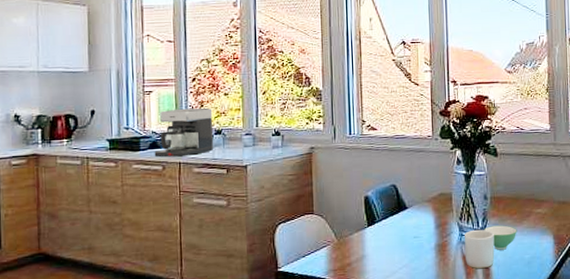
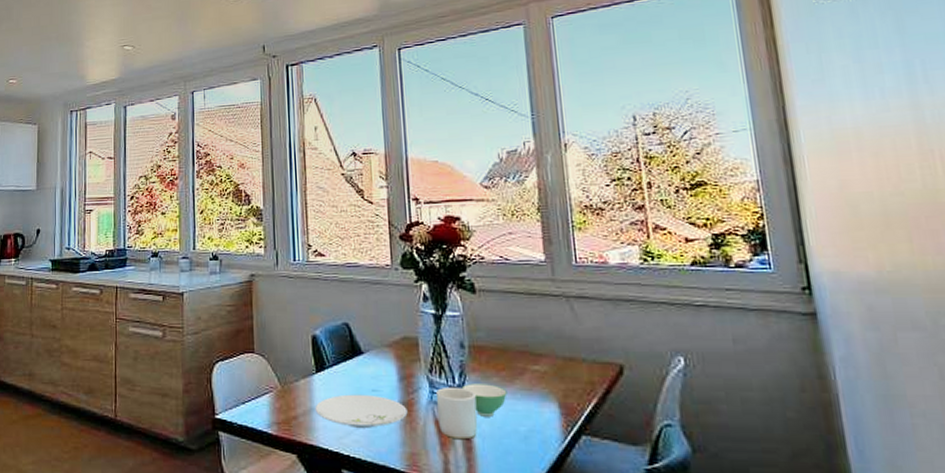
coffee maker: present [154,107,214,158] -> none [92,227,150,282]
plate: none [366,240,442,268] -> present [315,394,408,428]

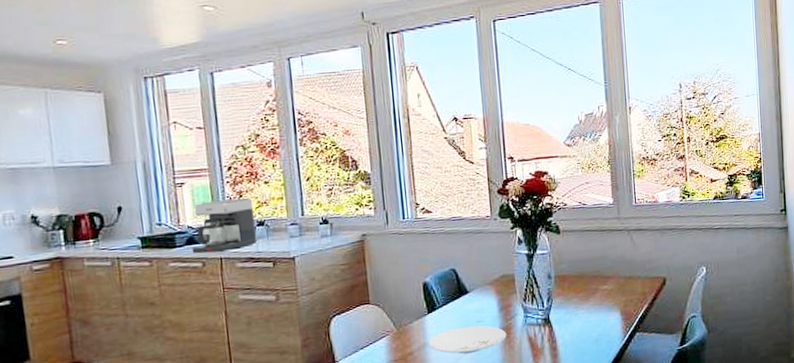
coffee maker: none [92,227,150,282] -> present [192,198,257,254]
mug: present [435,386,478,440] -> none [528,309,562,350]
bowl: present [461,384,508,417] -> none [549,304,584,330]

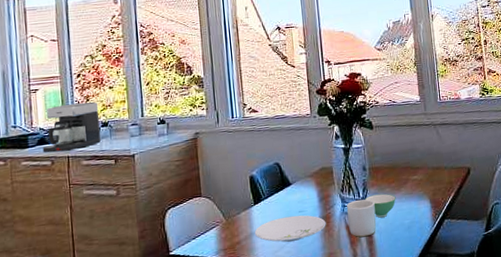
mug: none [528,309,562,350] -> present [346,199,377,237]
bowl: none [549,304,584,330] -> present [364,193,396,218]

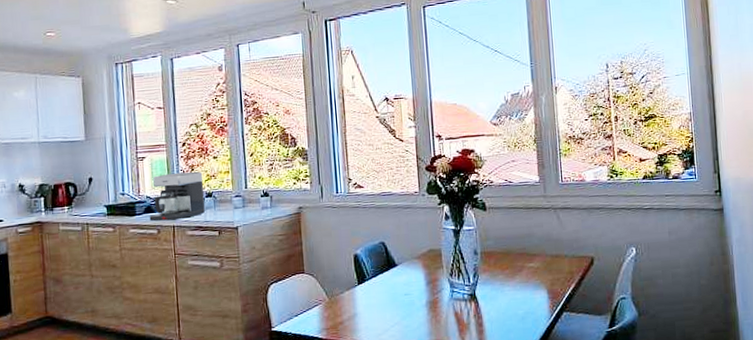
plate: present [254,215,326,242] -> none [357,298,433,326]
mug: present [346,199,377,237] -> none [455,285,488,326]
bowl: present [364,193,396,218] -> none [475,280,510,306]

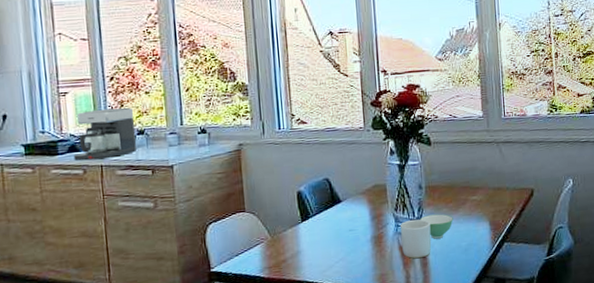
mug: none [455,285,488,326] -> present [399,219,432,259]
bowl: none [475,280,510,306] -> present [419,214,453,239]

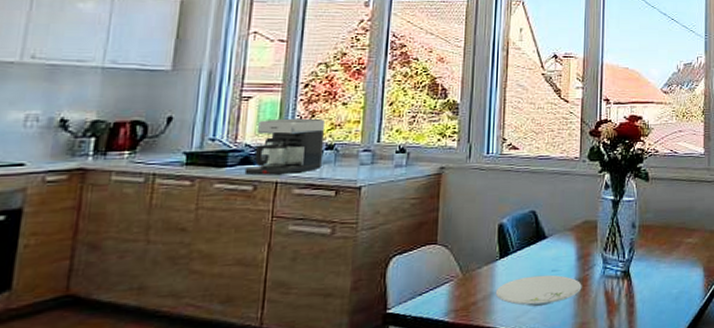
plate: none [301,234,378,262] -> present [495,274,582,306]
mug: present [399,219,432,259] -> none [607,261,641,306]
bowl: present [419,214,453,239] -> none [629,256,666,285]

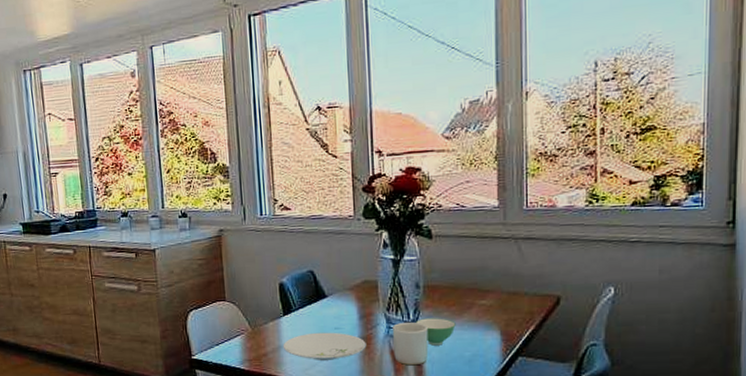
coffee maker: present [244,118,326,177] -> none [64,189,121,242]
mug: none [607,261,641,306] -> present [392,321,429,366]
bowl: none [629,256,666,285] -> present [415,318,456,346]

